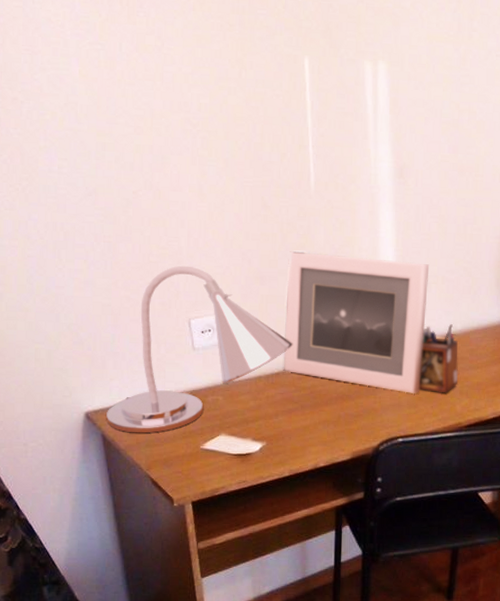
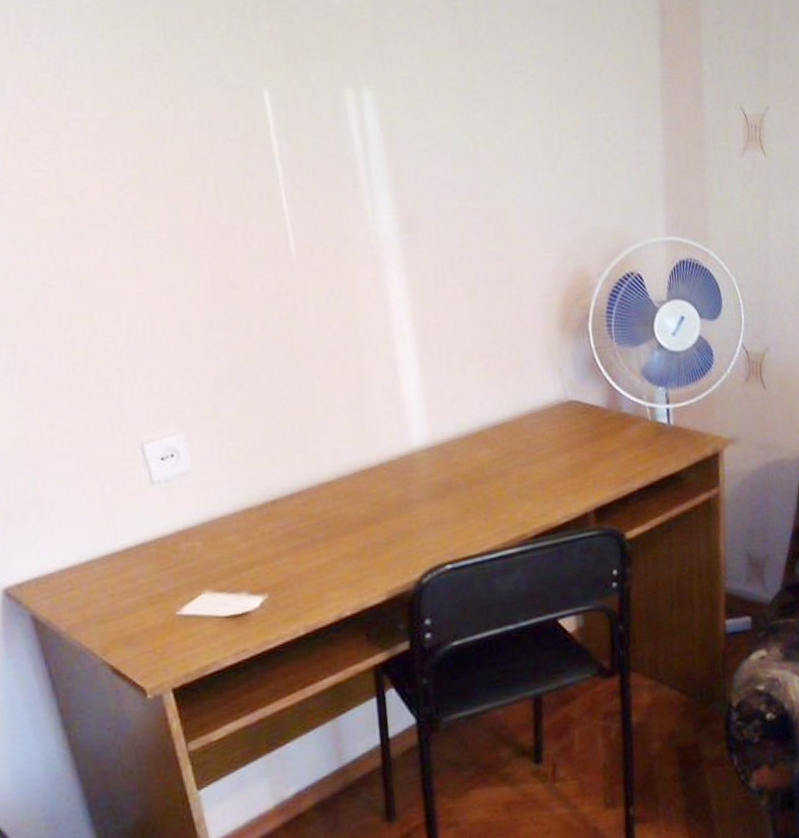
table lamp: present [106,265,293,434] -> none [35,373,290,608]
picture frame: present [283,251,430,394] -> none [271,337,467,505]
desk organizer: present [418,324,459,393] -> none [462,410,514,500]

